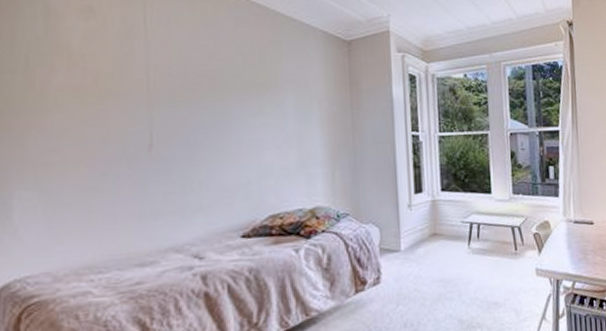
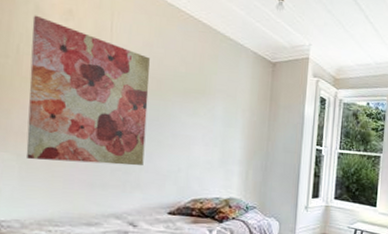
wall art: none [42,17,204,195] -> present [26,15,150,166]

